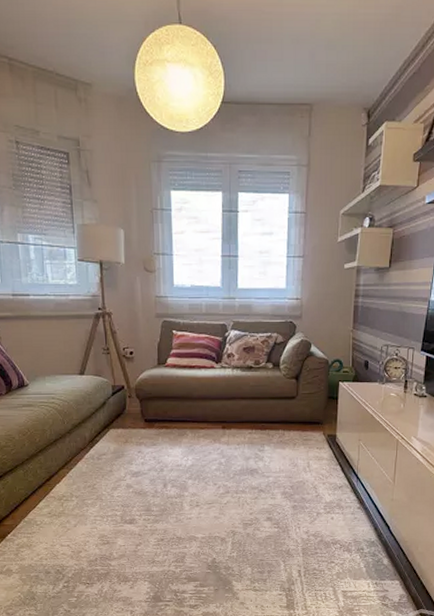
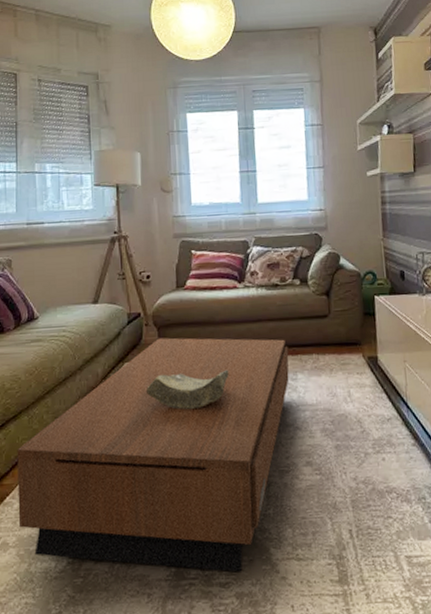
coffee table: none [15,409,258,598] -> present [17,337,289,573]
decorative bowl: none [130,439,204,471] -> present [146,369,229,409]

